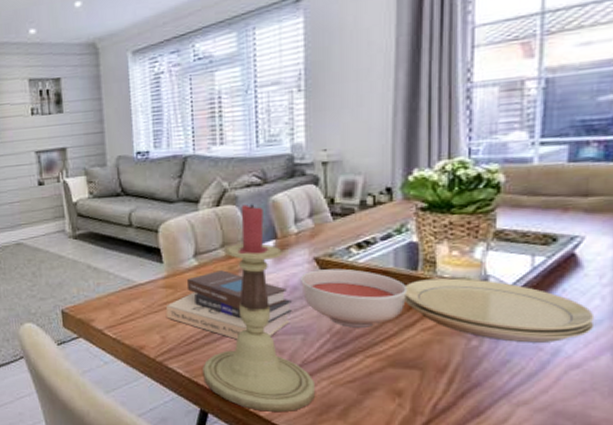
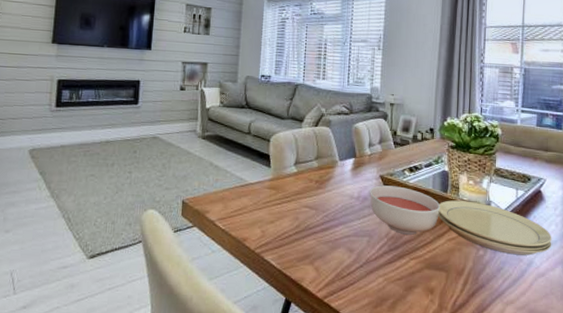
books: present [165,270,292,340] -> none [267,178,362,238]
candlestick: present [203,204,315,412] -> none [291,128,373,303]

